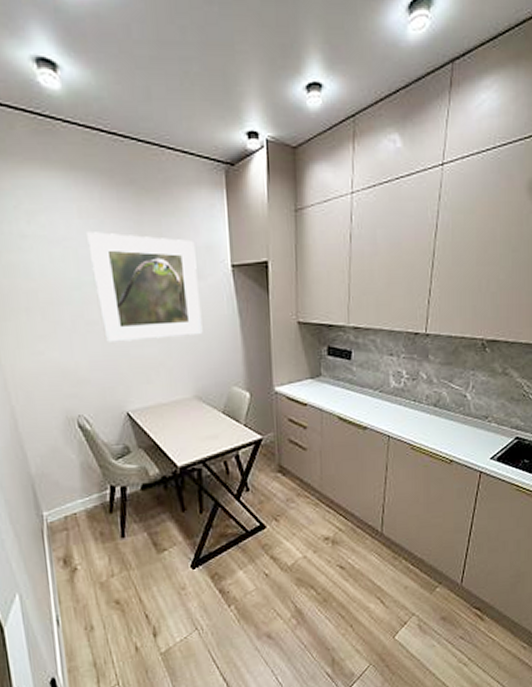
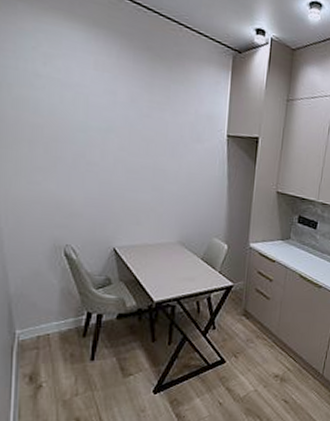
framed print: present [85,232,203,342] -> none [98,83,198,190]

